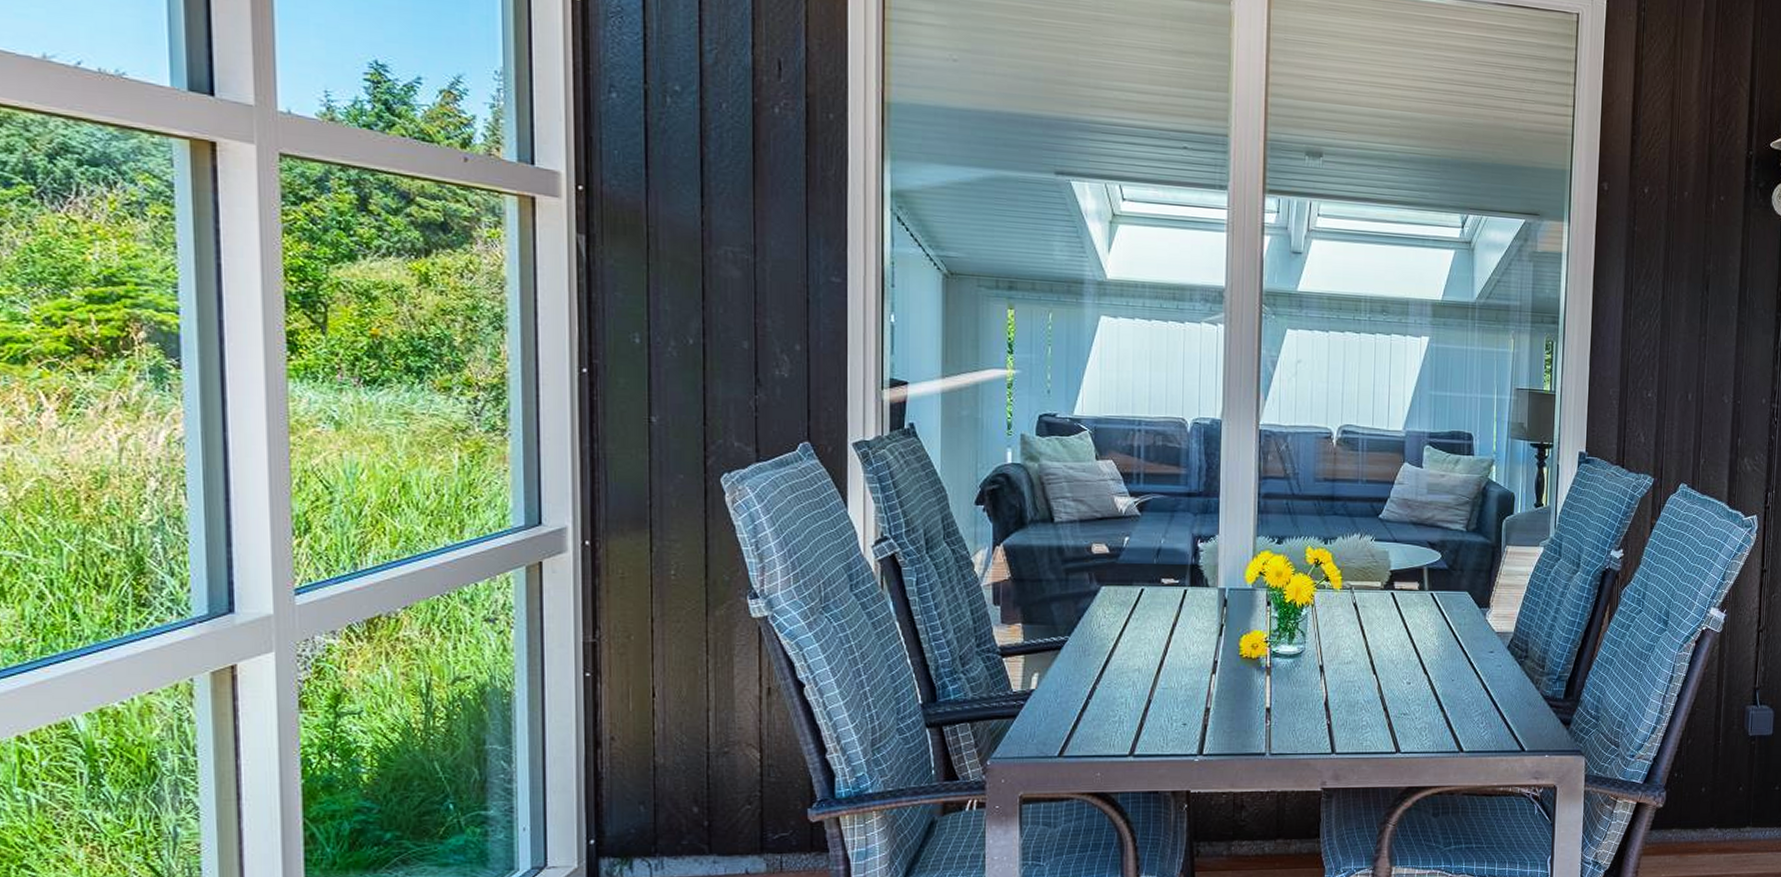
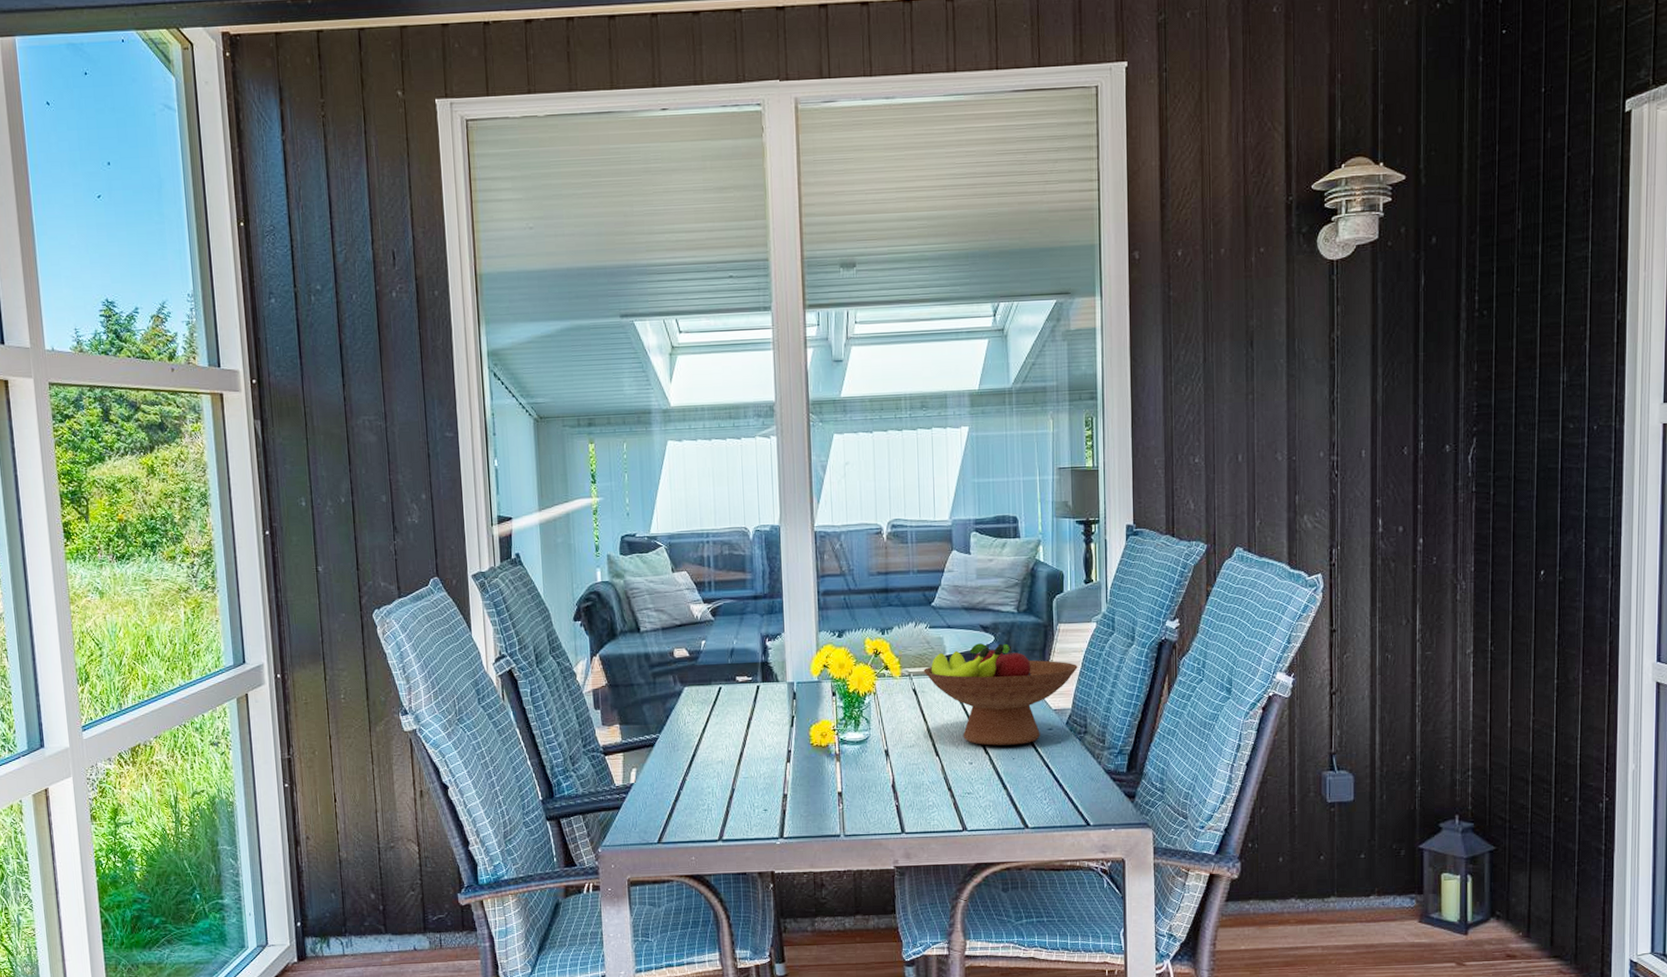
fruit bowl: none [1366,560,1523,666] -> present [923,643,1078,746]

